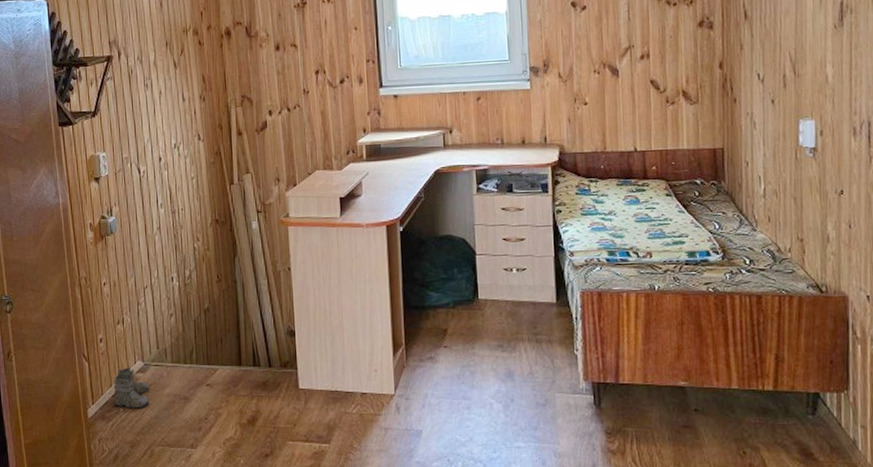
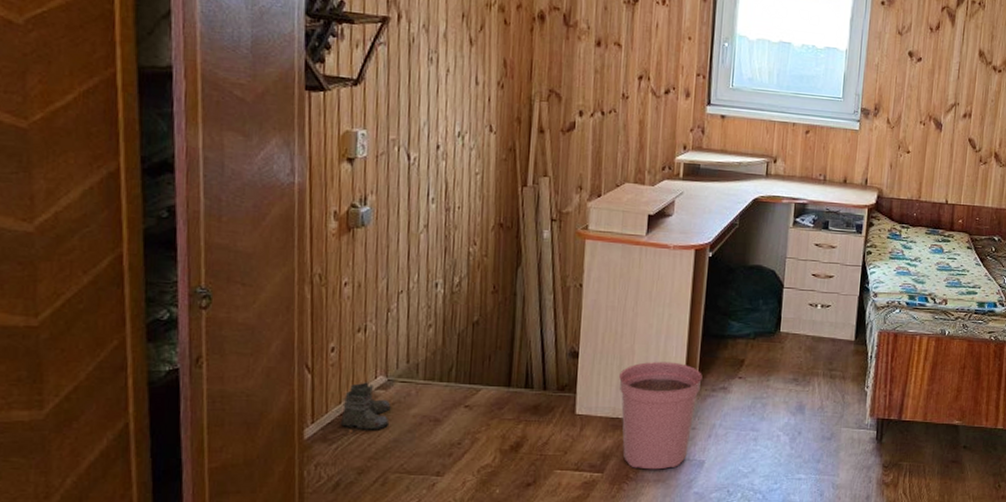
plant pot: none [333,335,409,440] -> present [619,361,702,470]

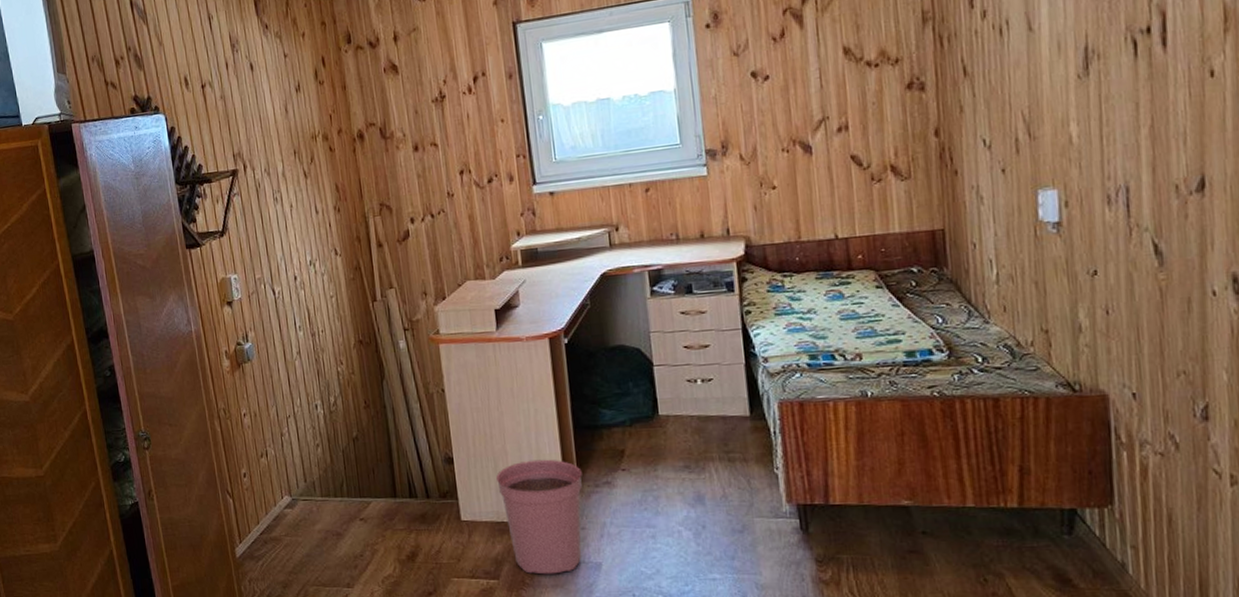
boots: present [340,382,391,431] -> none [261,502,301,549]

